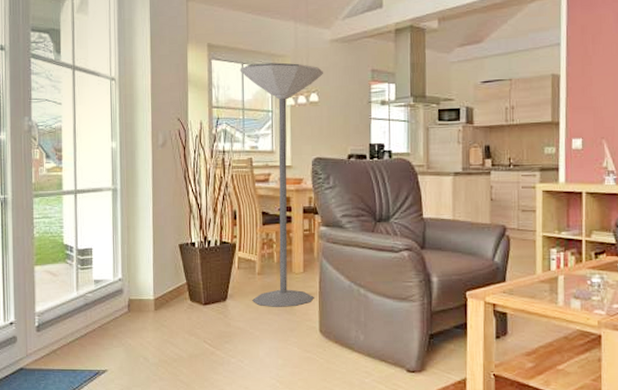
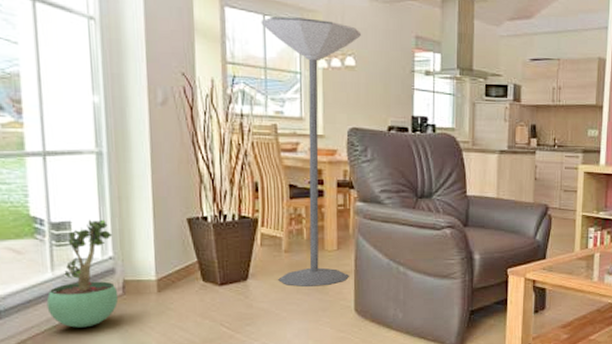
potted plant: none [72,246,125,341] -> present [46,219,119,328]

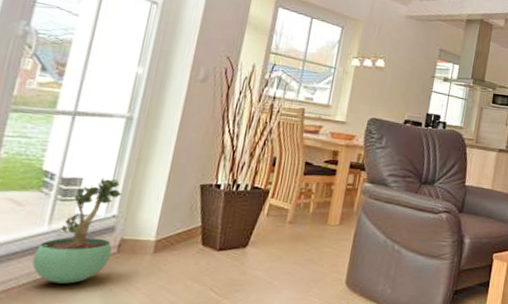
floor lamp: present [261,16,362,287] -> none [277,20,395,258]

